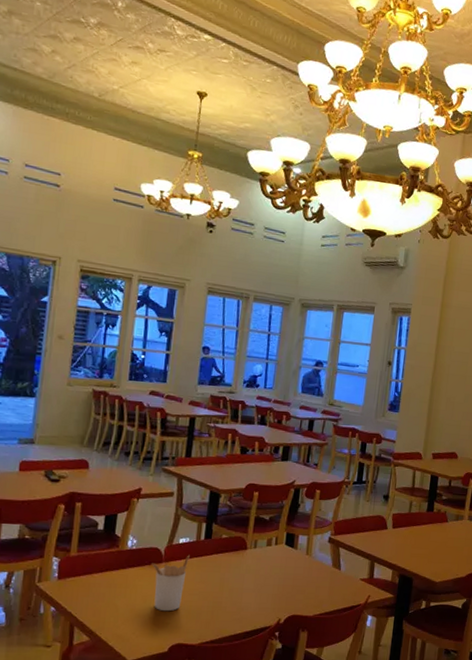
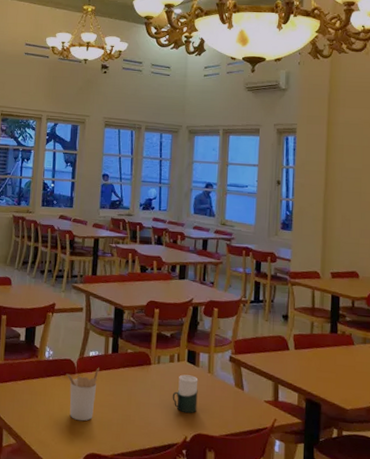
cup: none [267,557,296,596] -> present [172,374,198,414]

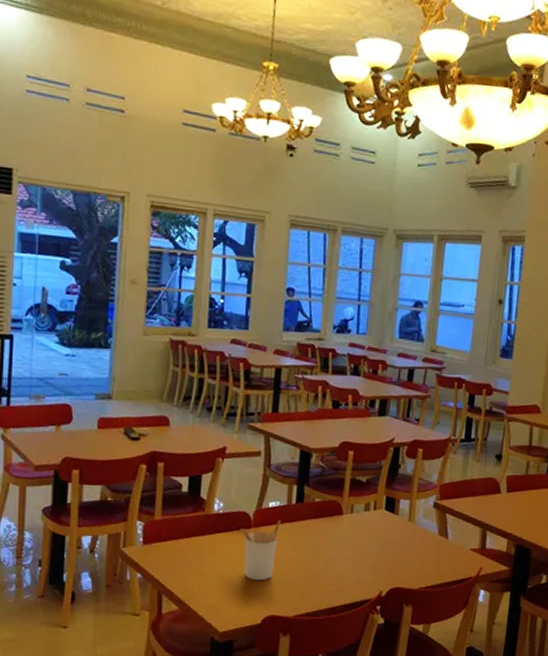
cup: present [172,374,198,414] -> none [366,524,397,567]

